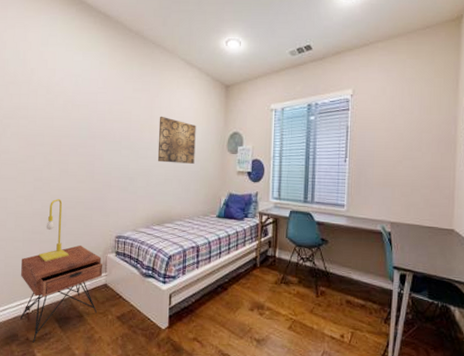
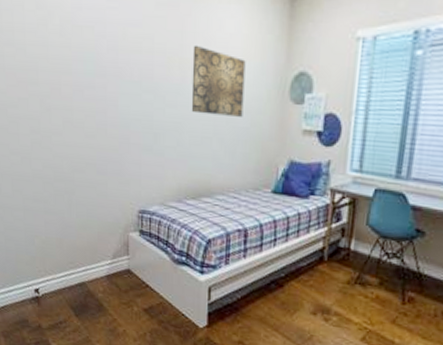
nightstand: present [20,245,103,343] -> none [24,219,124,331]
table lamp: present [38,198,69,262] -> none [43,157,81,238]

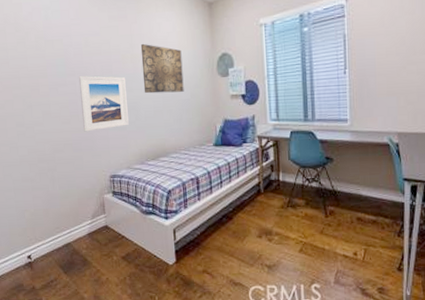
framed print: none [111,79,169,152] -> present [79,76,129,132]

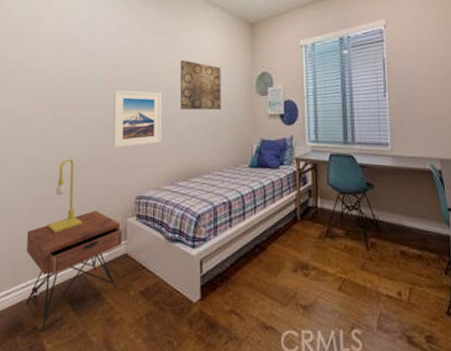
nightstand: none [15,188,102,291] -> present [26,210,123,332]
table lamp: none [32,142,64,209] -> present [47,158,83,233]

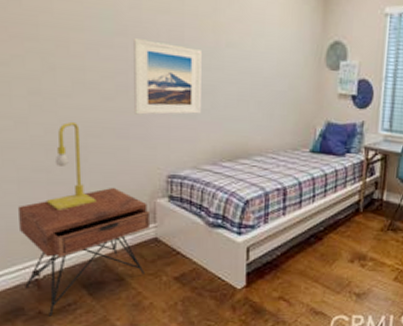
wall art: present [180,59,221,110] -> none [226,9,283,81]

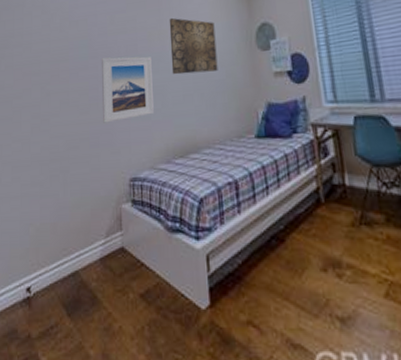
nightstand: present [18,187,151,317] -> none [19,195,118,341]
table lamp: present [45,121,97,210] -> none [38,137,75,223]
wall art: none [226,9,283,81] -> present [169,17,218,75]

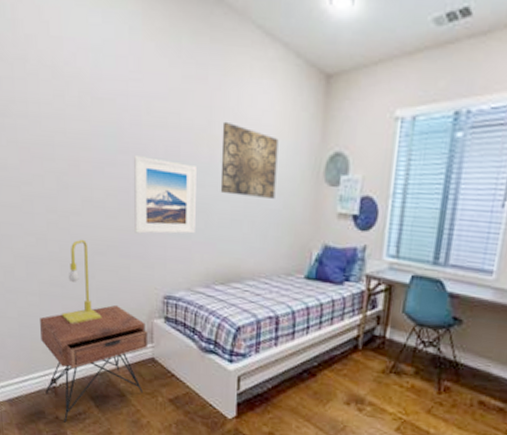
nightstand: none [19,195,118,341] -> present [40,304,148,423]
table lamp: none [38,137,75,223] -> present [61,239,102,324]

